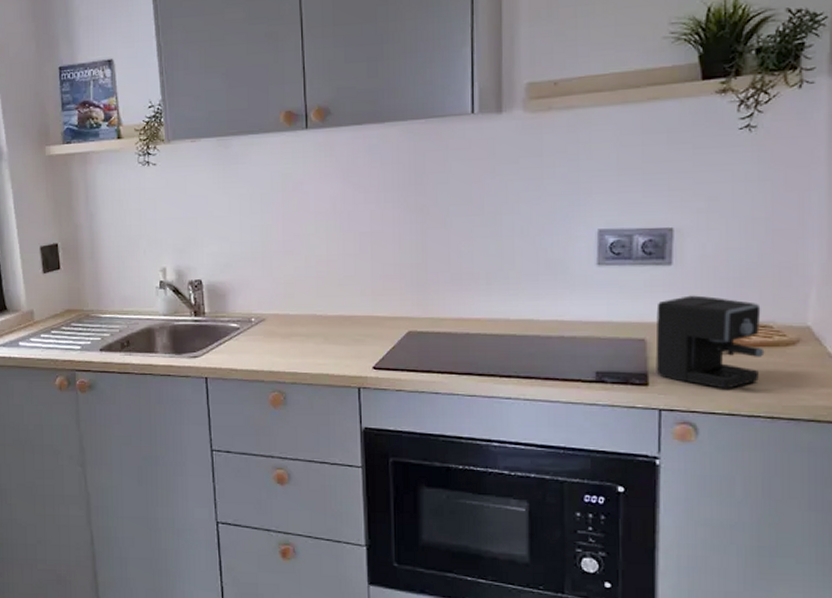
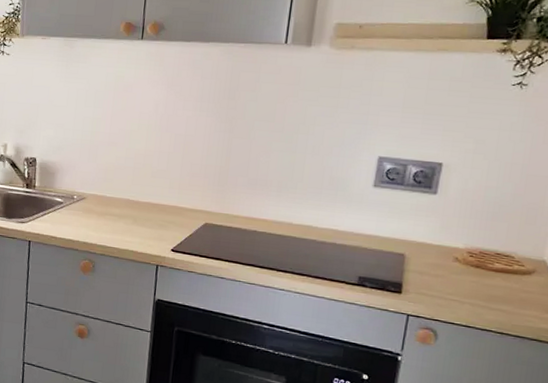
coffee maker: present [655,295,765,389] -> none [409,222,507,305]

